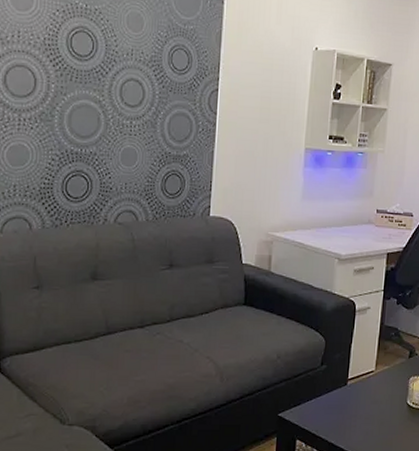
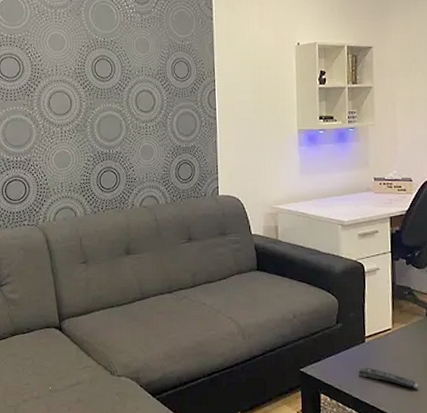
remote control: none [337,411,392,433] -> present [358,367,418,389]

